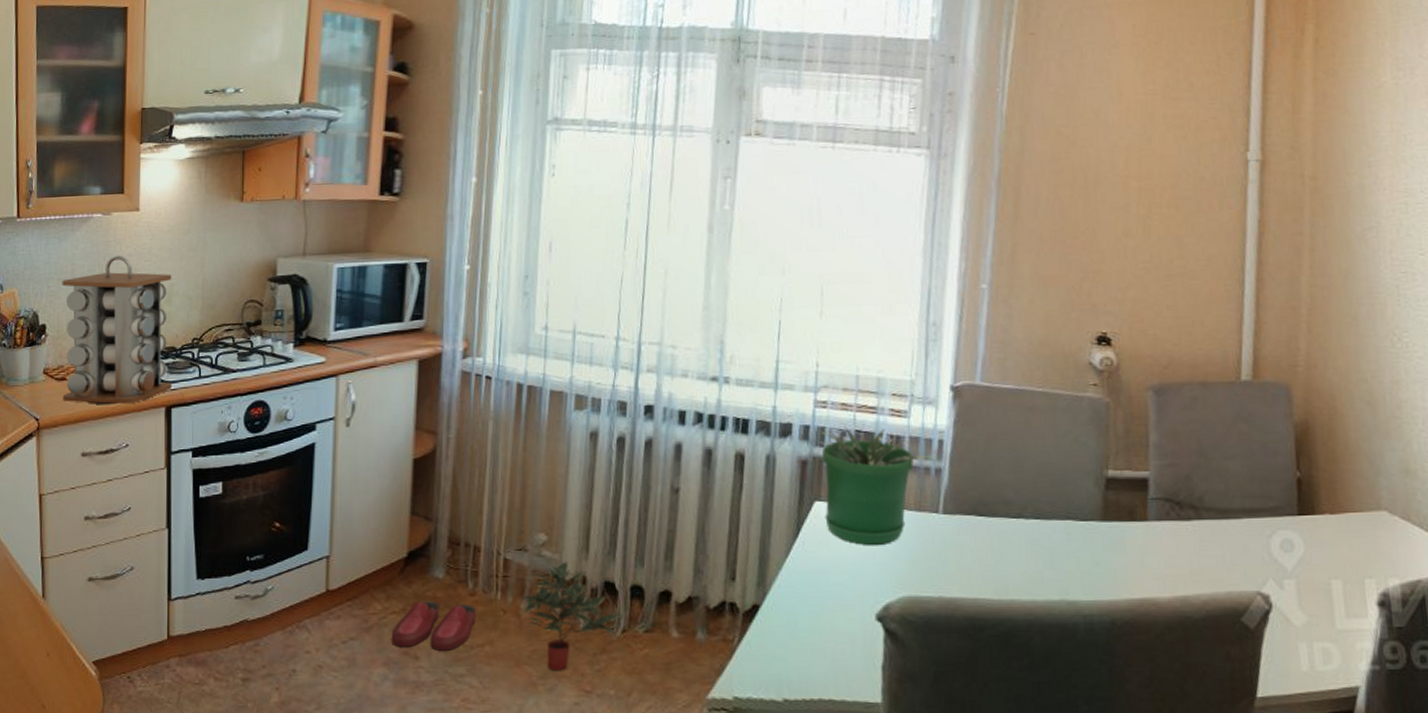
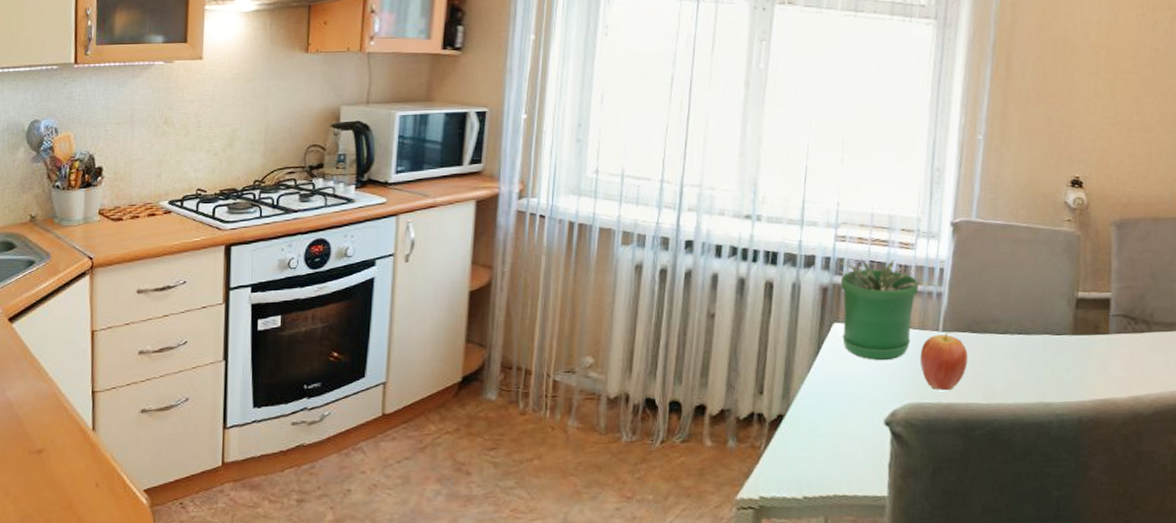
spice rack: present [62,256,172,405] -> none [119,102,235,244]
slippers: present [391,601,476,651] -> none [445,421,526,466]
potted plant: present [521,561,623,671] -> none [569,381,662,480]
fruit: none [917,516,974,584] -> present [920,333,968,391]

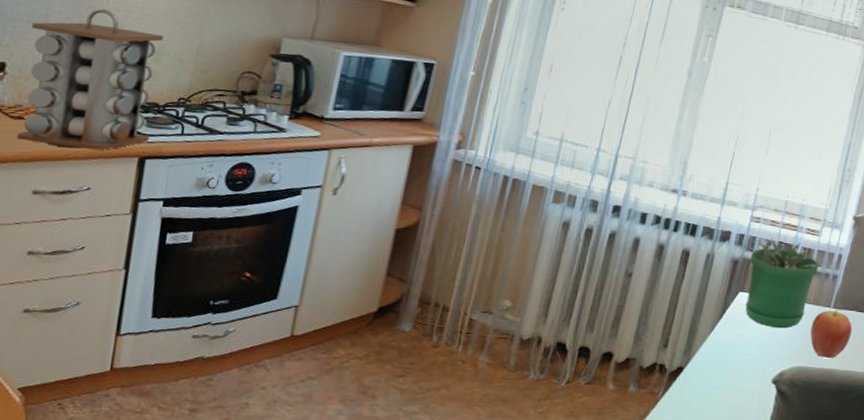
spice rack: none [119,102,235,244] -> present [17,9,164,151]

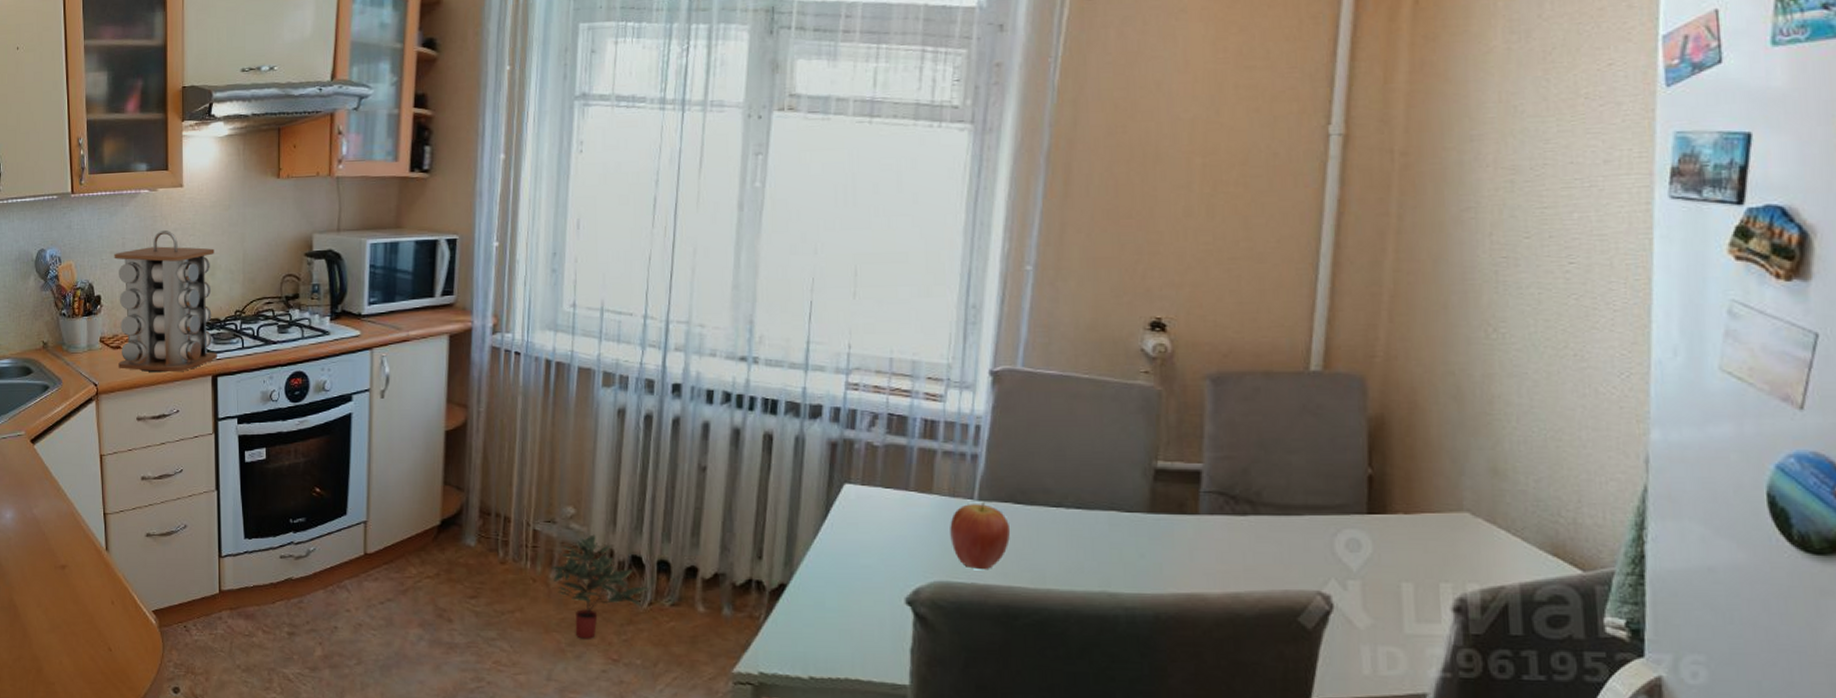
potted plant: none [481,324,570,412] -> present [550,534,650,639]
planter: present [741,238,840,328] -> none [838,410,981,529]

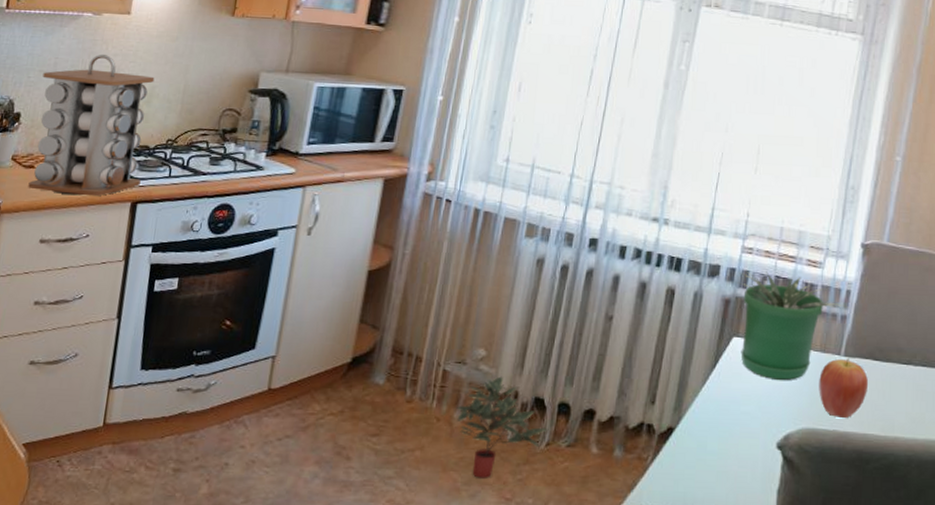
planter: none [838,410,981,529] -> present [733,272,850,380]

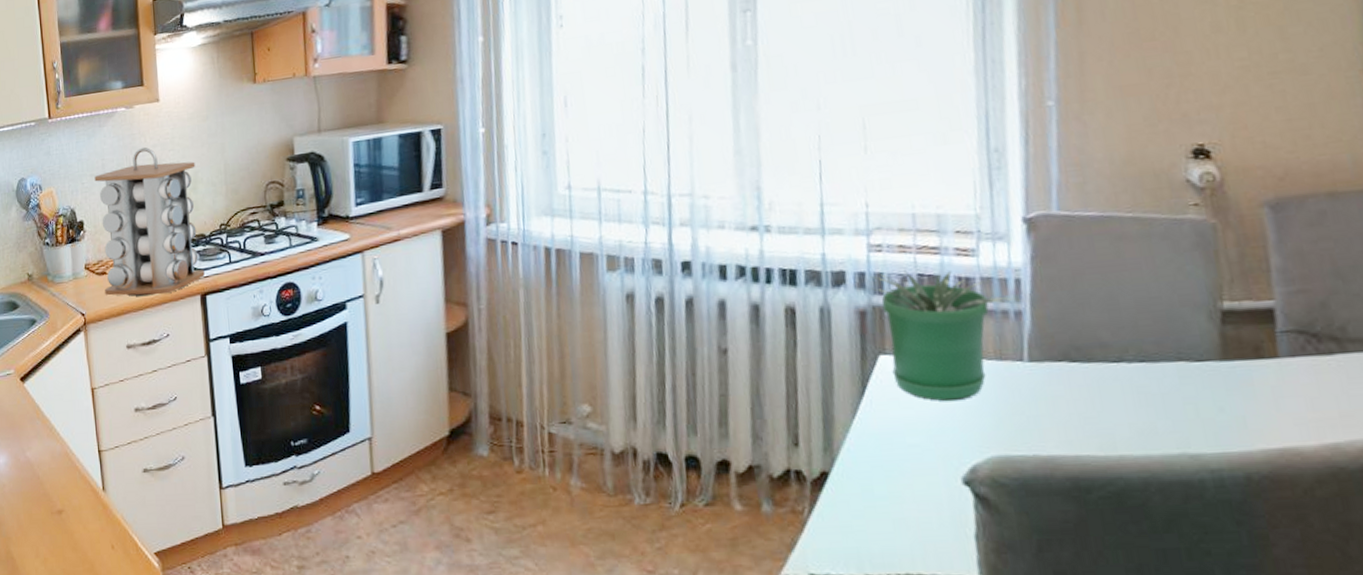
potted plant: present [455,376,549,478] -> none [570,433,680,550]
fruit: present [819,358,868,419] -> none [1000,364,1070,440]

